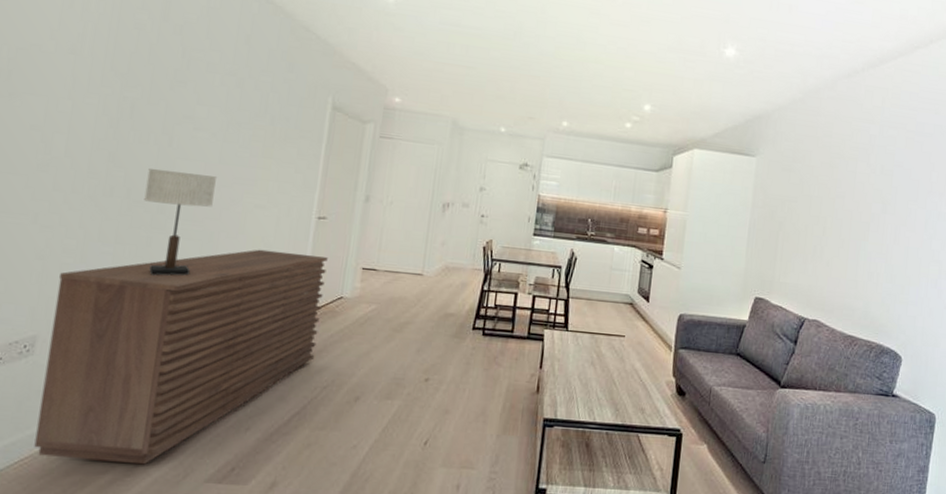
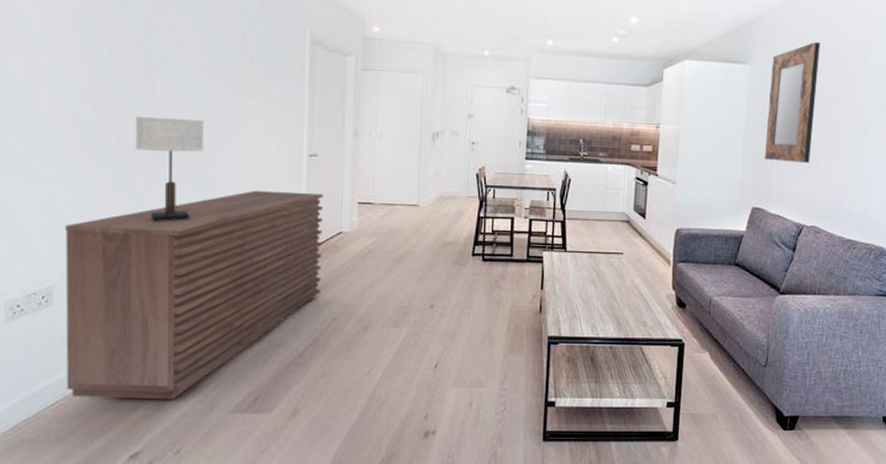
home mirror: none [769,139,825,257] -> present [765,41,821,164]

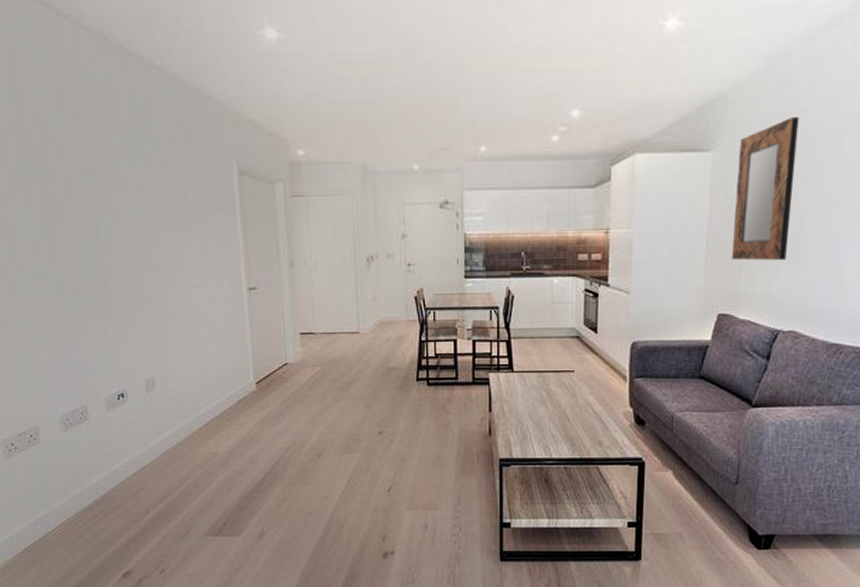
sideboard: present [65,190,323,400] -> none [40,326,274,525]
table lamp: present [135,116,203,223] -> none [86,261,150,363]

